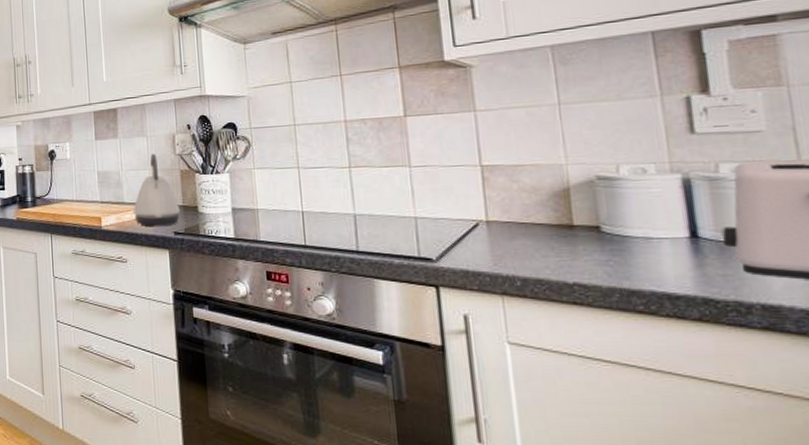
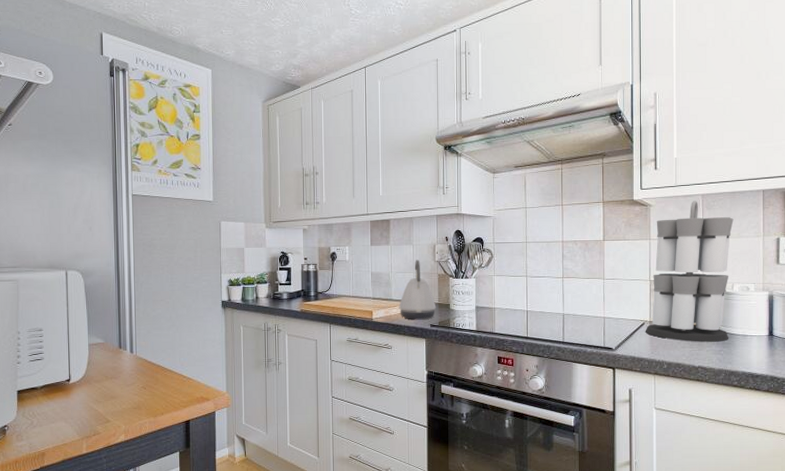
spice rack: none [480,55,620,249] -> present [645,201,734,342]

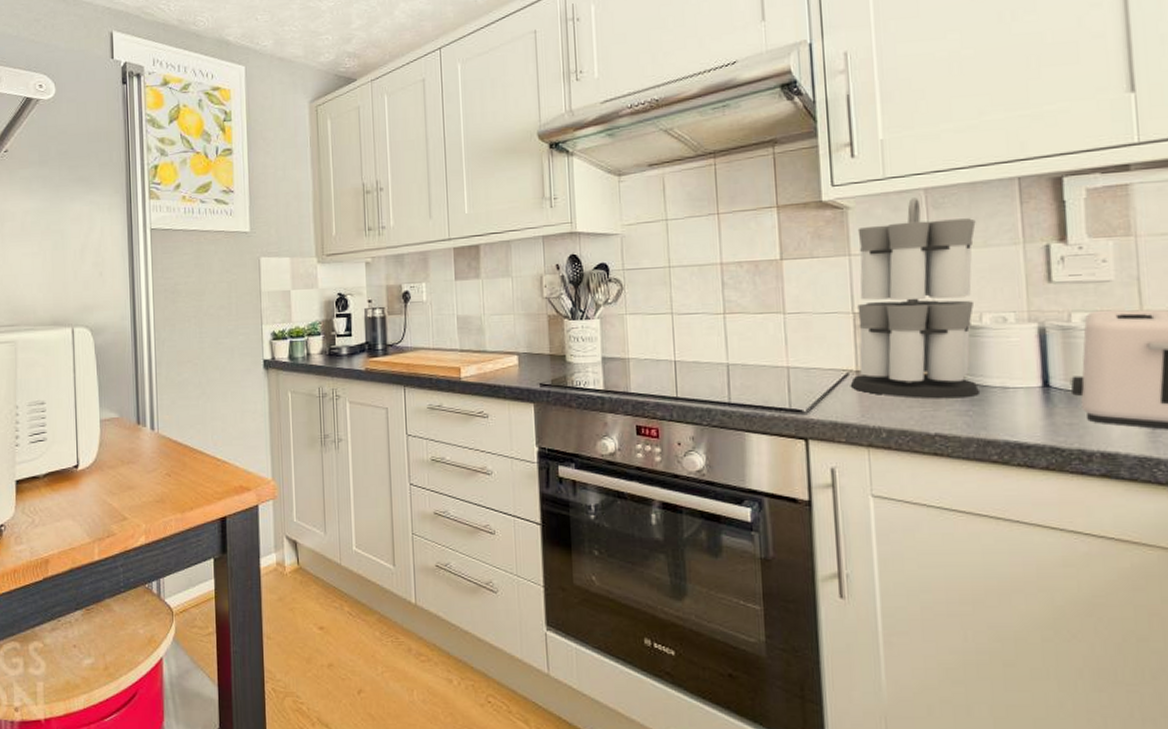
kettle: present [399,259,436,320] -> none [495,296,547,378]

